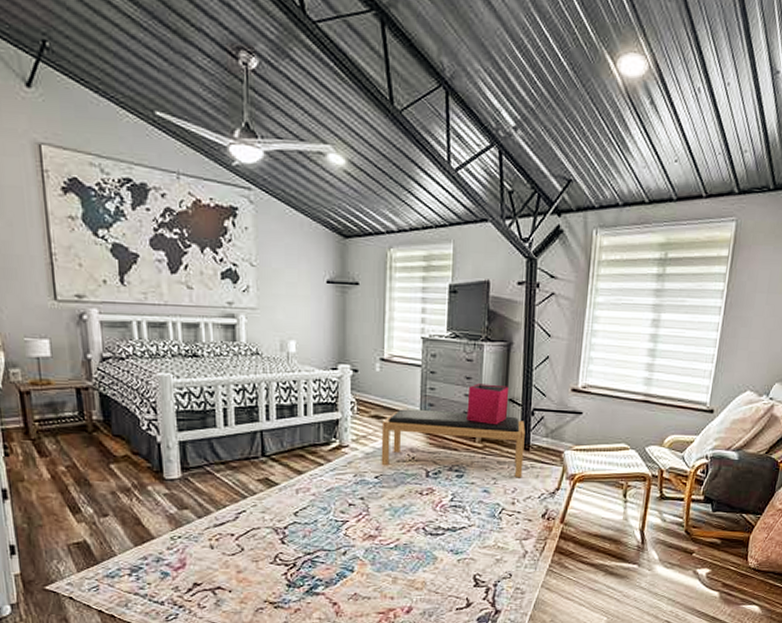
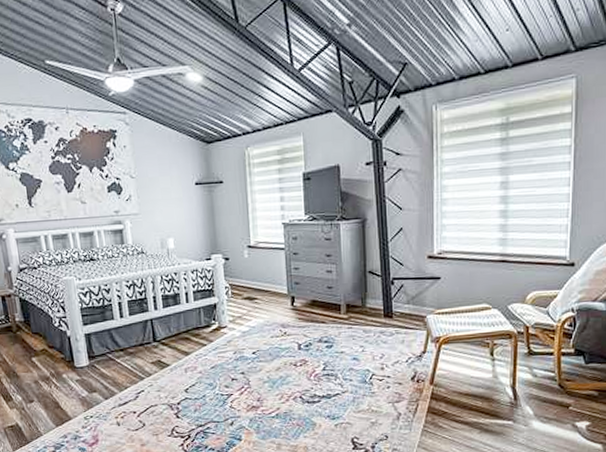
bench: present [381,409,526,478] -> none [254,287,389,345]
storage bin: present [466,383,508,424] -> none [329,259,368,296]

